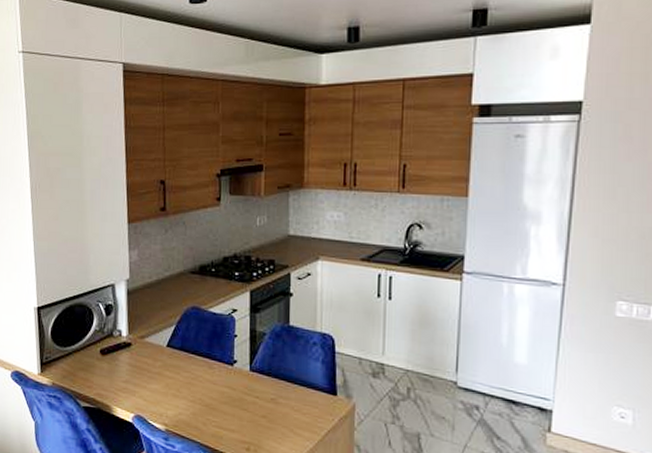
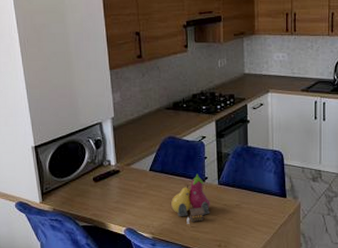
fruit: none [190,356,239,417] -> present [171,174,210,224]

